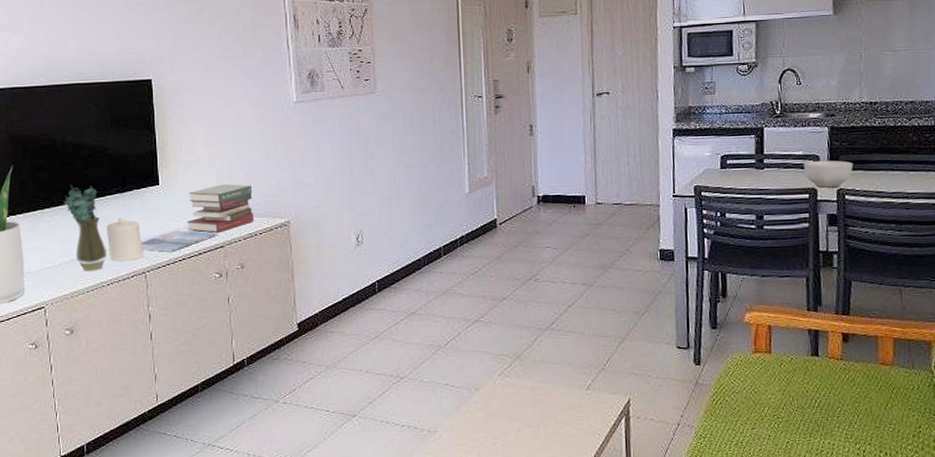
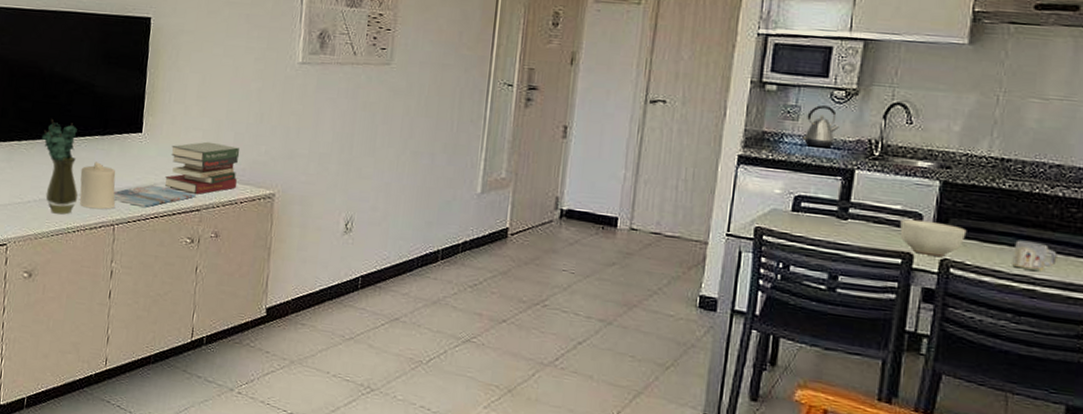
kettle: none [720,79,747,114] -> present [802,105,839,149]
mug: none [889,164,921,188] -> present [1012,240,1057,272]

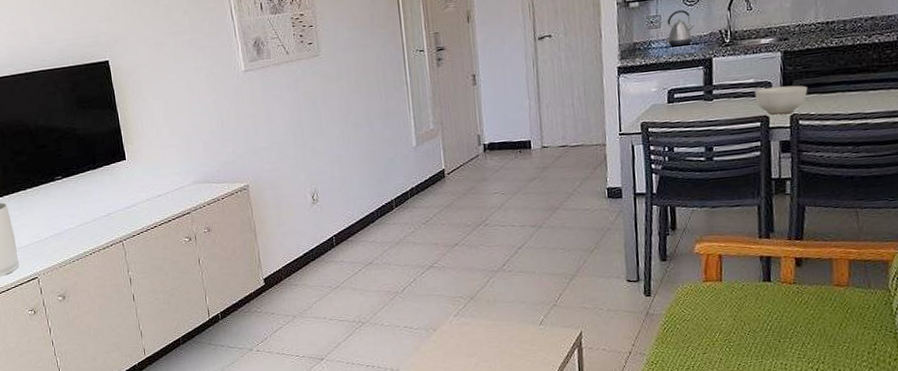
vase: present [41,119,78,215] -> none [42,165,87,243]
candle: present [79,162,116,210] -> none [83,192,120,233]
magazine: present [113,184,196,207] -> none [115,200,184,222]
books: present [164,141,240,195] -> none [153,153,216,201]
mug: present [1012,240,1057,272] -> none [846,84,881,109]

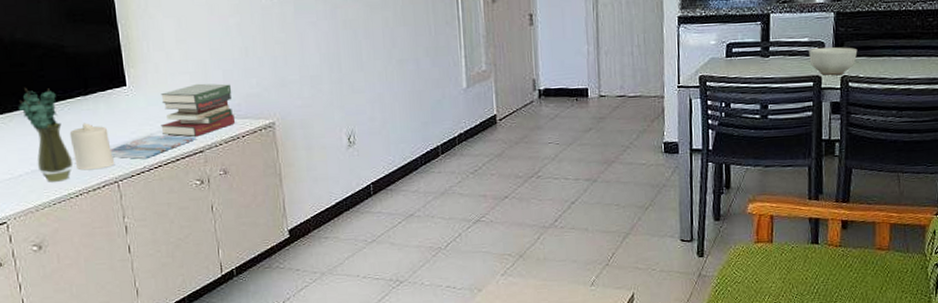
vase: none [42,165,87,243] -> present [18,88,74,182]
candle: none [83,192,120,233] -> present [69,123,115,171]
magazine: none [115,200,184,222] -> present [110,135,196,159]
books: none [153,153,216,201] -> present [160,83,236,138]

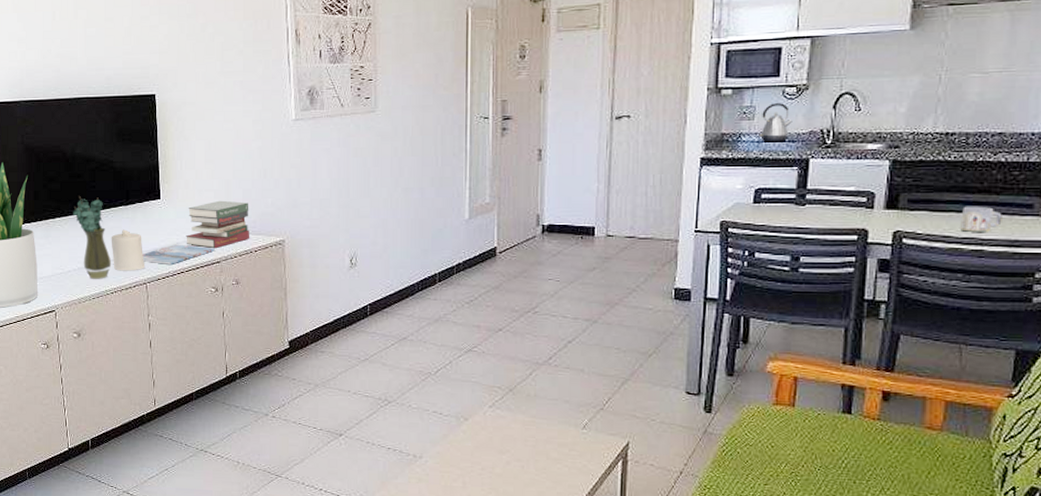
bowl: present [809,46,858,75] -> none [854,198,917,229]
mug: none [892,50,923,74] -> present [960,206,1002,233]

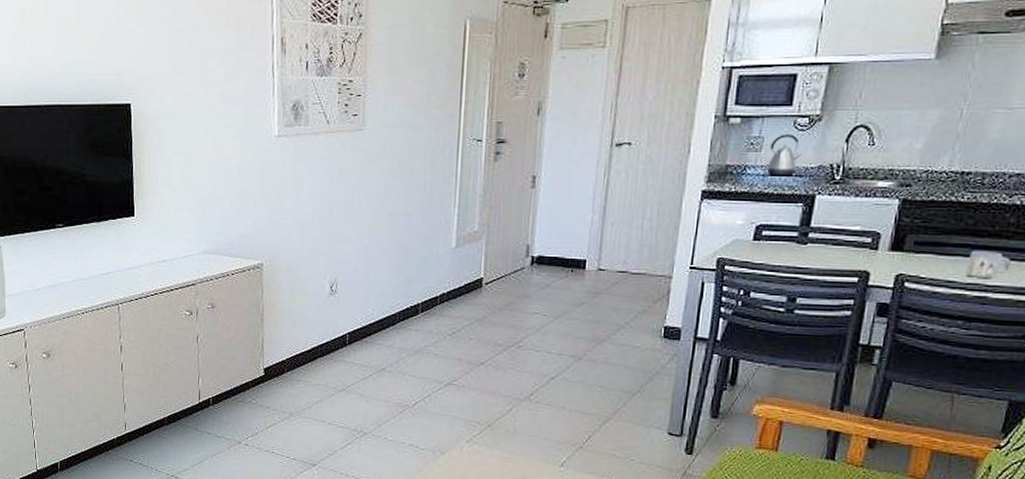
vase: present [72,196,112,279] -> none [42,211,83,299]
candle: present [111,229,146,271] -> none [82,247,118,291]
magazine: present [142,244,215,264] -> none [114,264,190,286]
books: present [186,200,250,249] -> none [160,219,227,271]

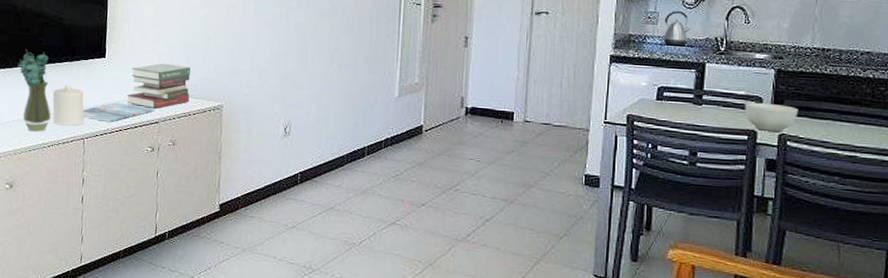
vase: none [42,211,83,299] -> present [17,49,52,132]
candle: none [82,247,118,291] -> present [52,84,85,126]
magazine: none [114,264,190,286] -> present [82,102,154,122]
books: none [160,219,227,271] -> present [126,63,191,110]
bowl: none [857,238,924,272] -> present [745,102,799,132]
mug: present [966,250,1011,279] -> none [836,115,872,141]

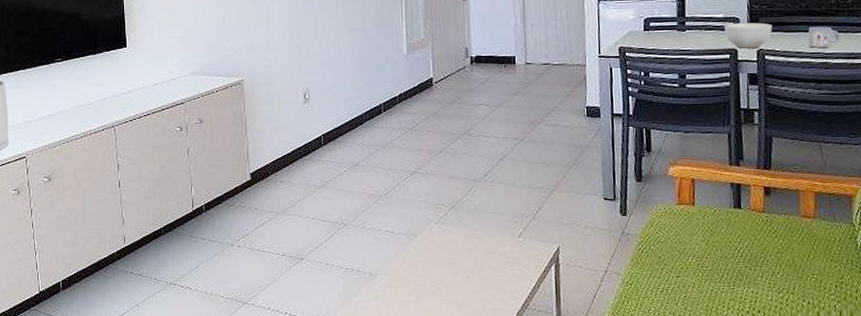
vase: present [17,49,52,132] -> none [42,48,81,125]
candle: present [52,84,85,126] -> none [80,77,113,116]
magazine: present [82,102,154,122] -> none [110,88,179,108]
books: present [126,63,191,110] -> none [151,46,212,91]
mug: none [836,115,872,141] -> present [808,26,840,49]

